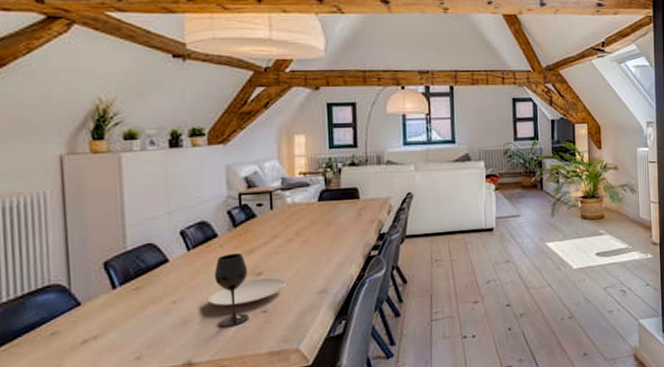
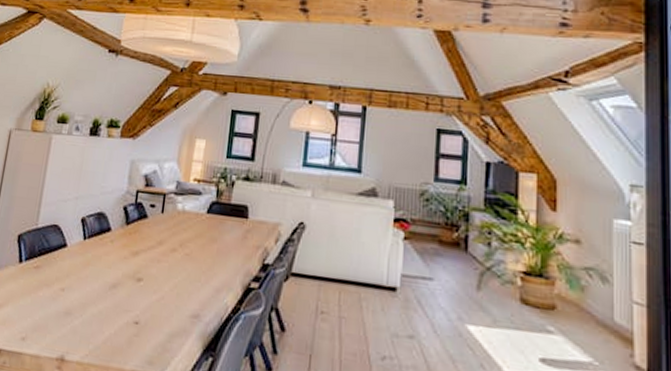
plate: present [208,277,287,306] -> none [91,284,163,310]
wineglass: present [214,253,251,327] -> none [94,251,131,331]

